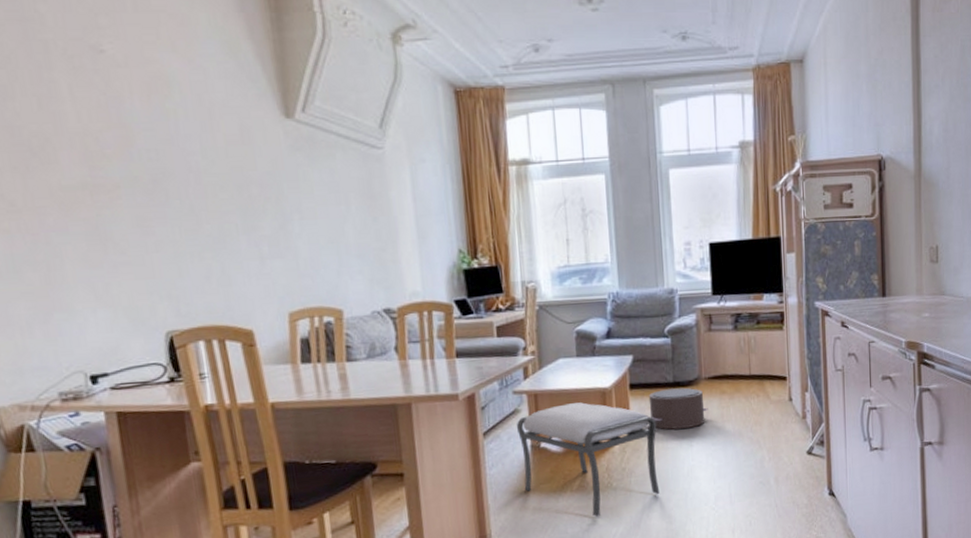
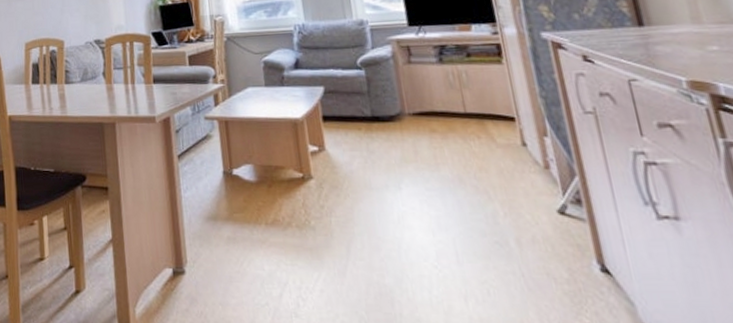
ottoman: present [516,402,660,518] -> none [208,132,366,257]
pouf: present [644,387,708,430] -> none [341,123,417,168]

